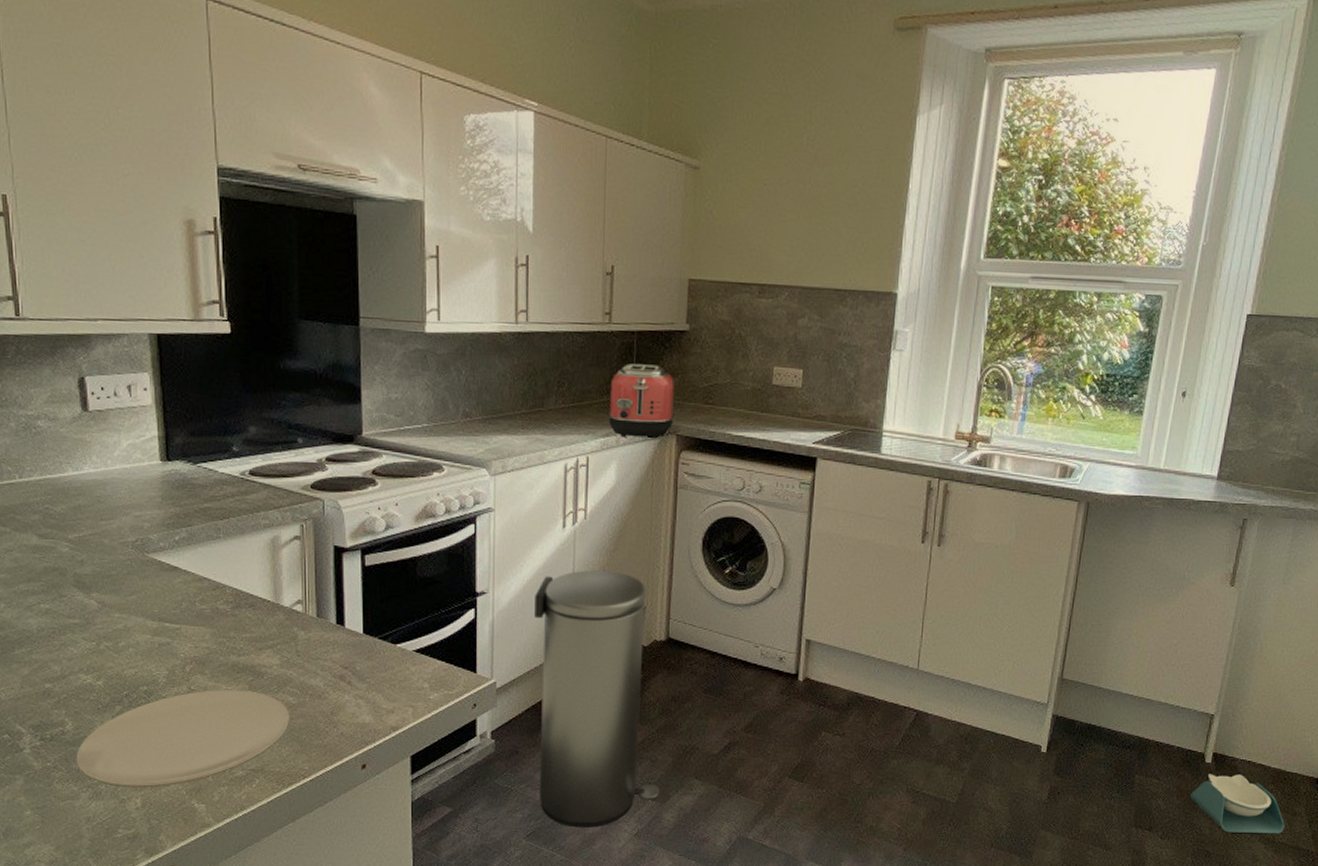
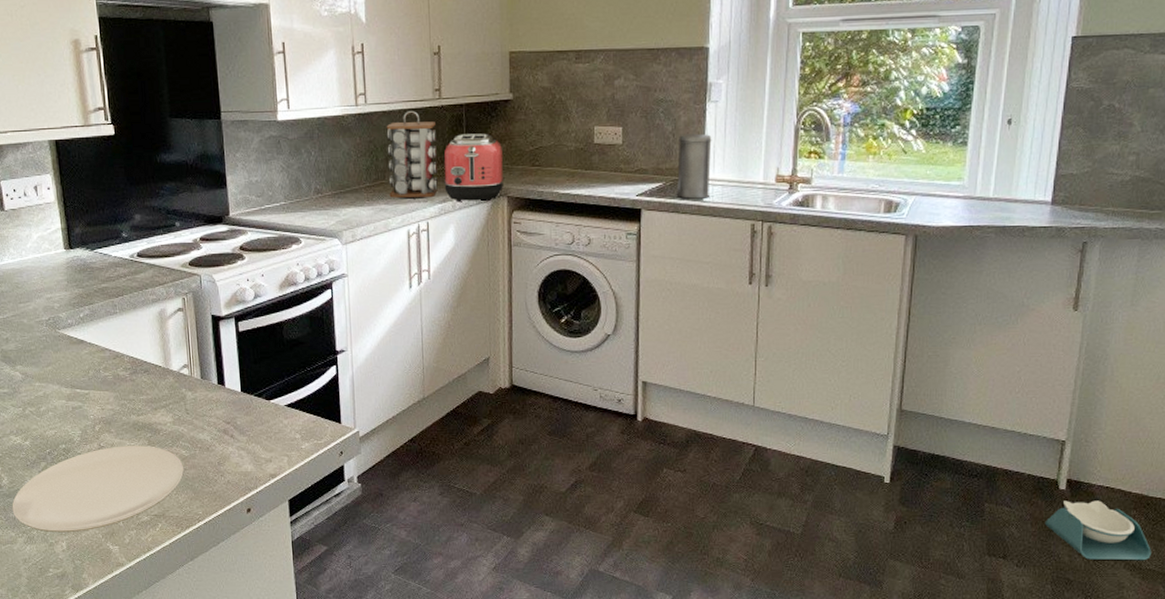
pedal bin: present [534,570,659,828] -> none [388,325,513,563]
spice rack: none [547,333,604,431] -> present [386,110,438,199]
canister: none [854,381,894,451] -> present [676,133,712,199]

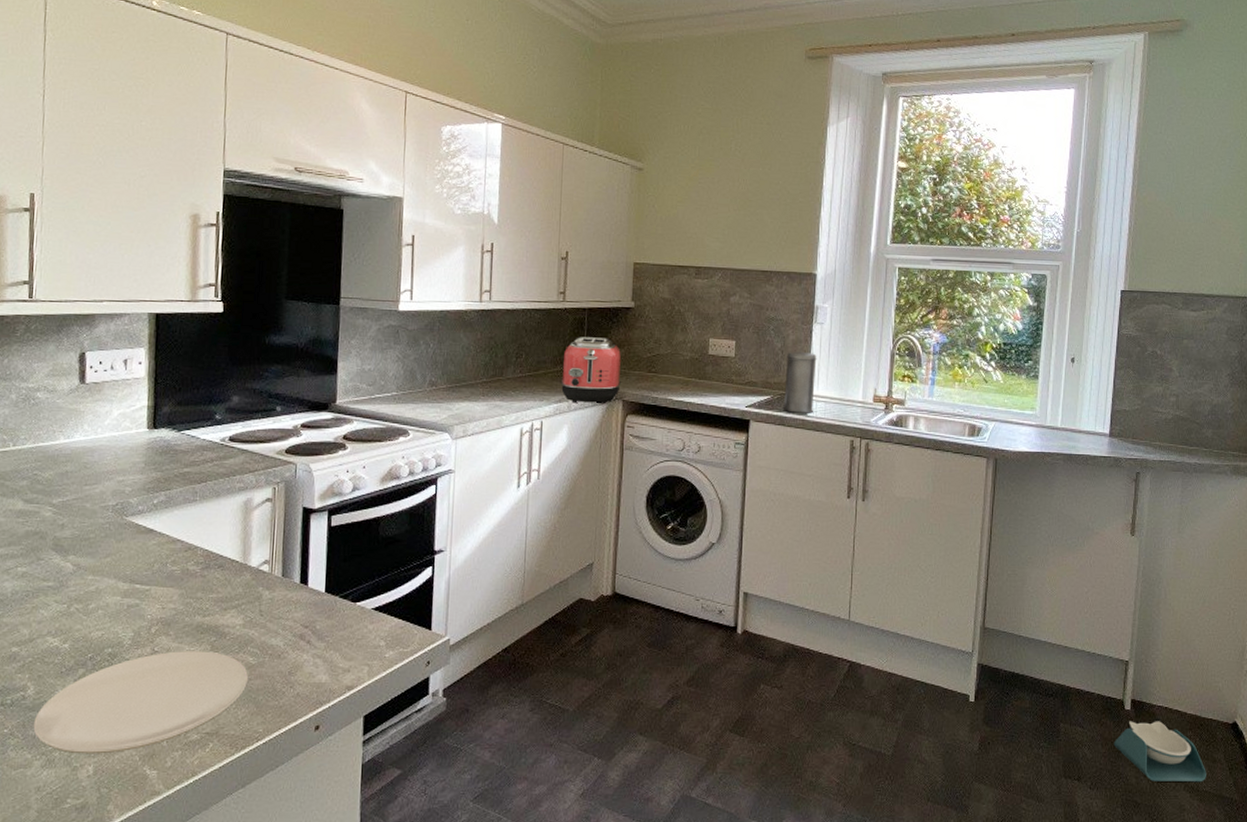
spice rack: present [386,110,438,199] -> none [505,310,558,397]

